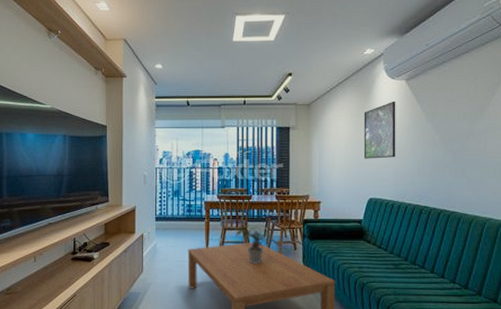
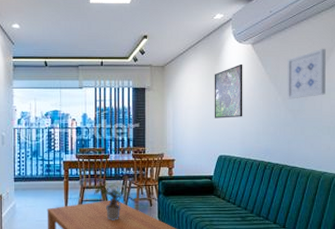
wall art: none [445,83,491,139] -> present [286,48,326,99]

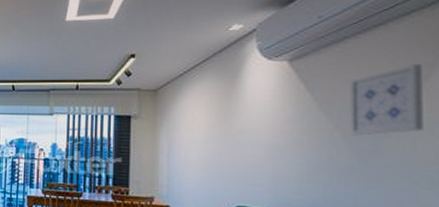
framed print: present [214,63,243,119] -> none [228,86,274,158]

